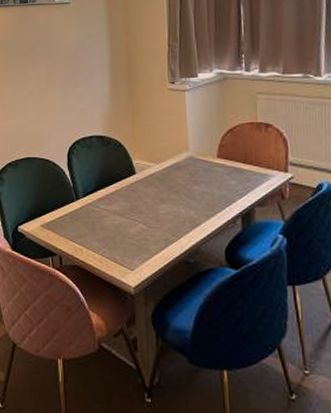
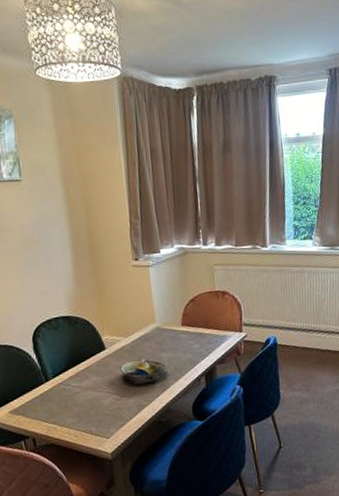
decorative bowl: none [149,188,197,217] -> present [120,358,166,385]

